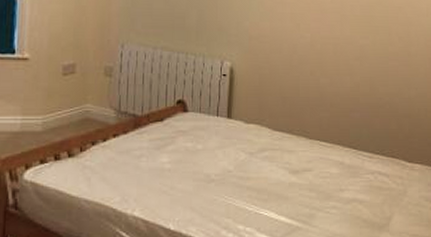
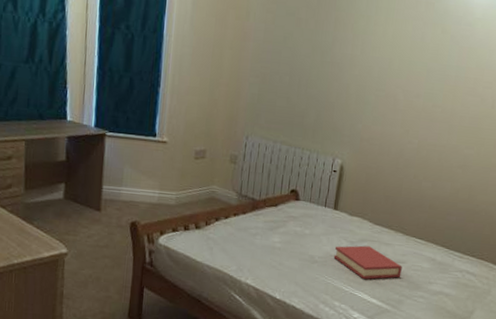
hardback book: none [232,156,309,195] -> present [333,245,402,280]

